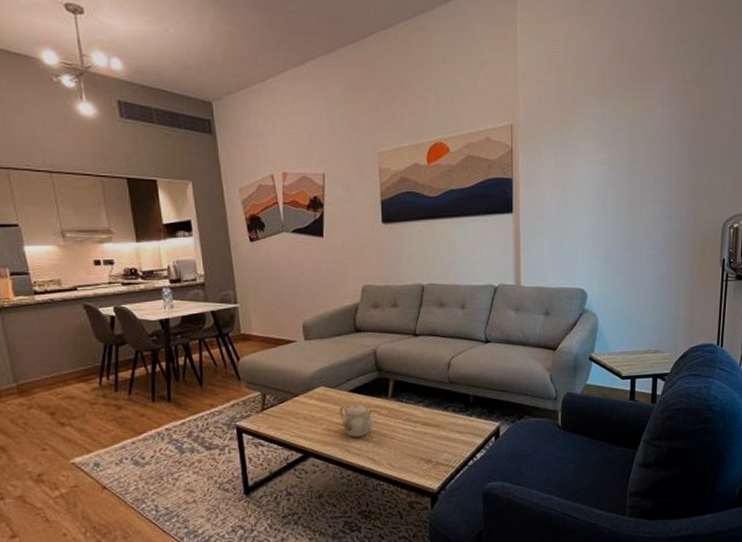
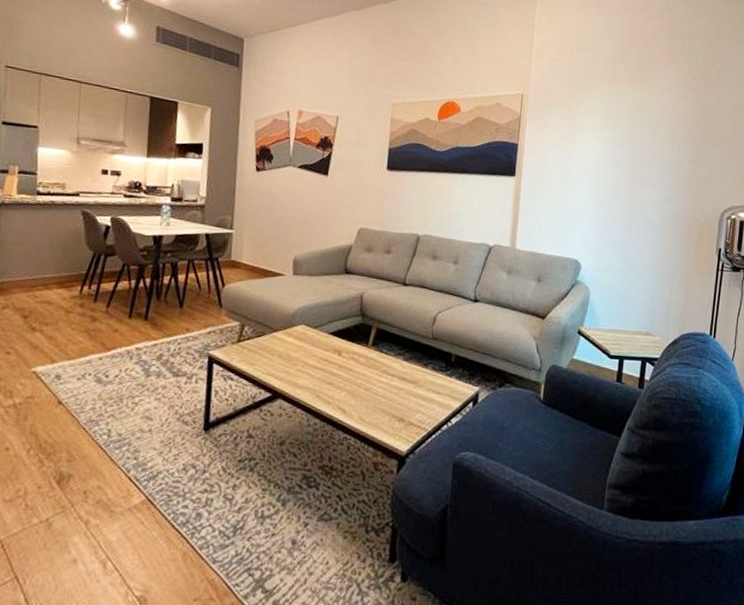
teapot: present [339,403,375,437] -> none [315,347,352,384]

